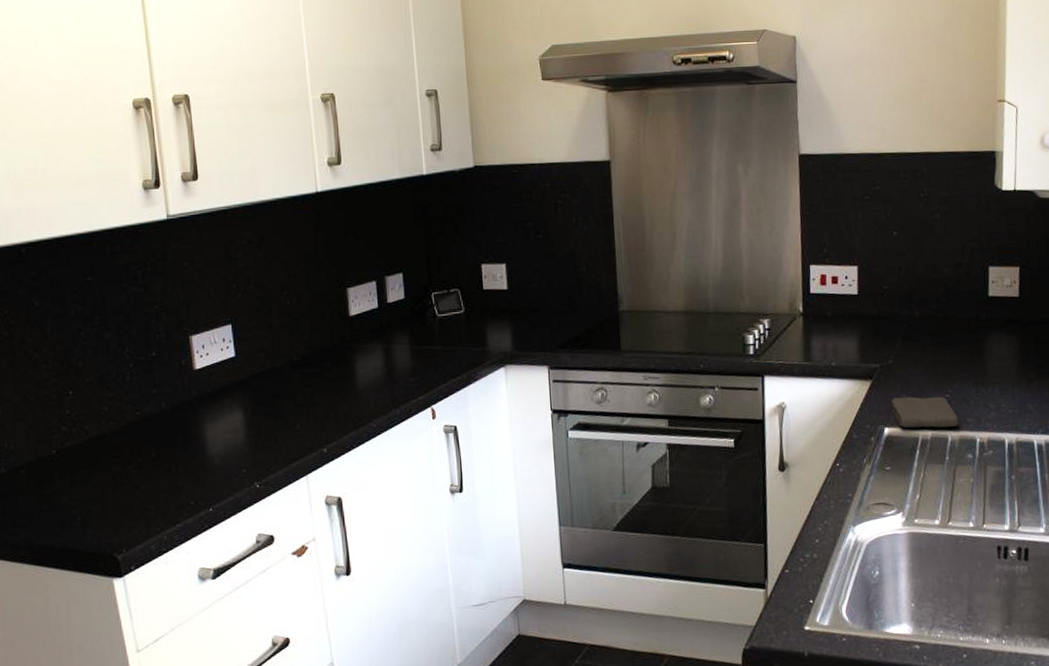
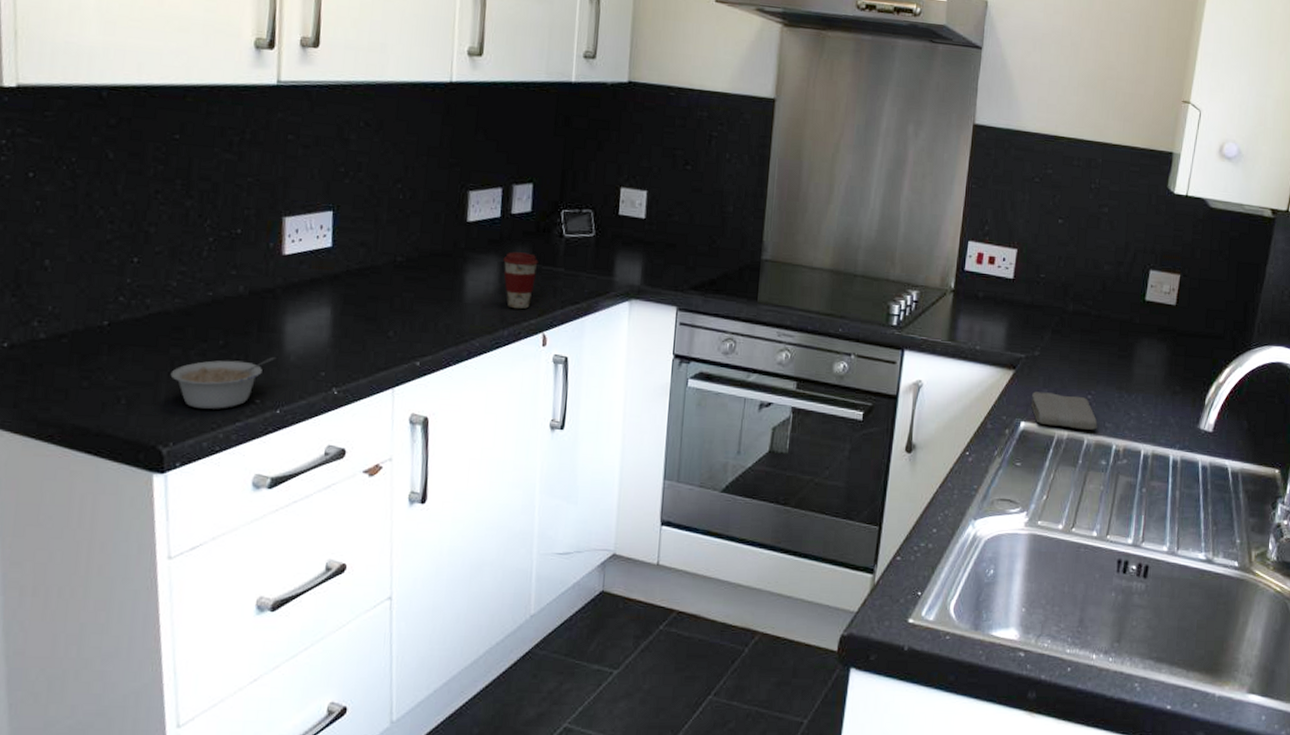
legume: none [115,461,203,516] -> present [170,356,277,409]
coffee cup: none [386,336,418,389] -> present [503,252,538,309]

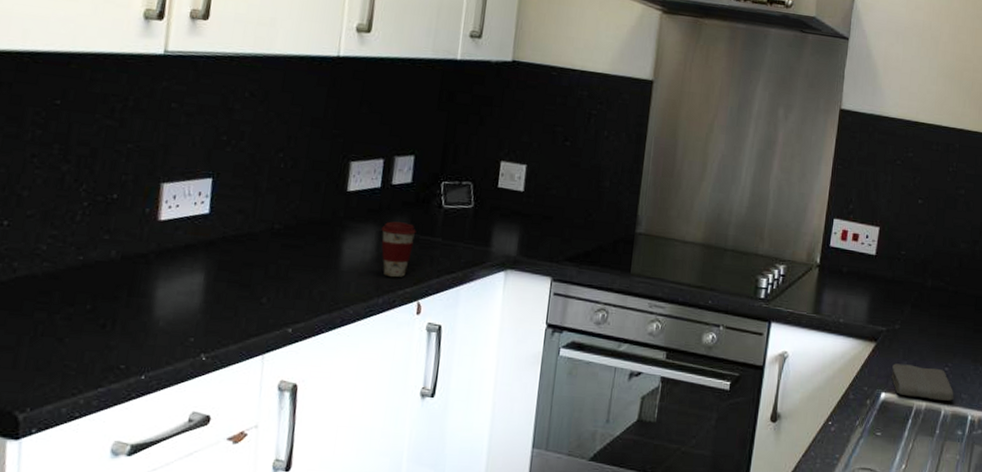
legume: present [170,356,277,409] -> none [33,321,145,375]

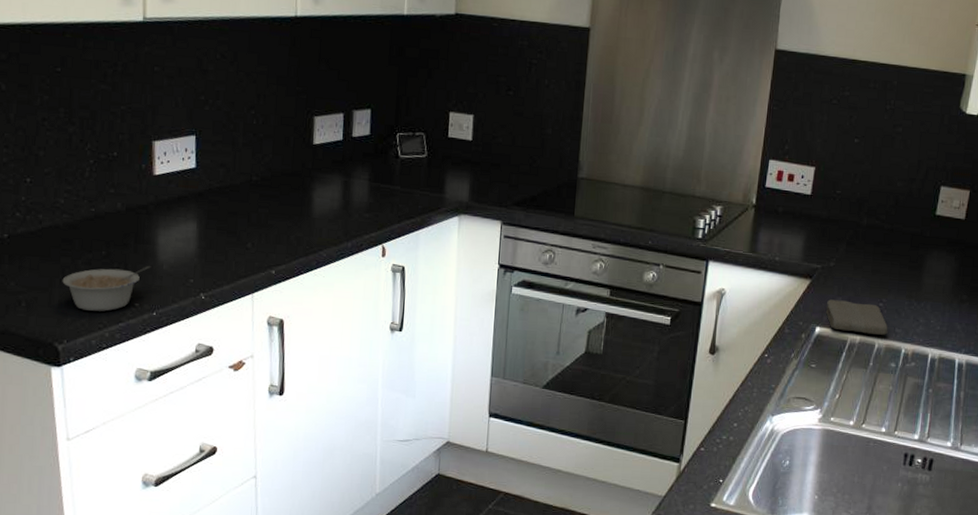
legume: none [33,321,145,375] -> present [62,265,152,311]
coffee cup: present [381,221,417,278] -> none [346,171,377,224]

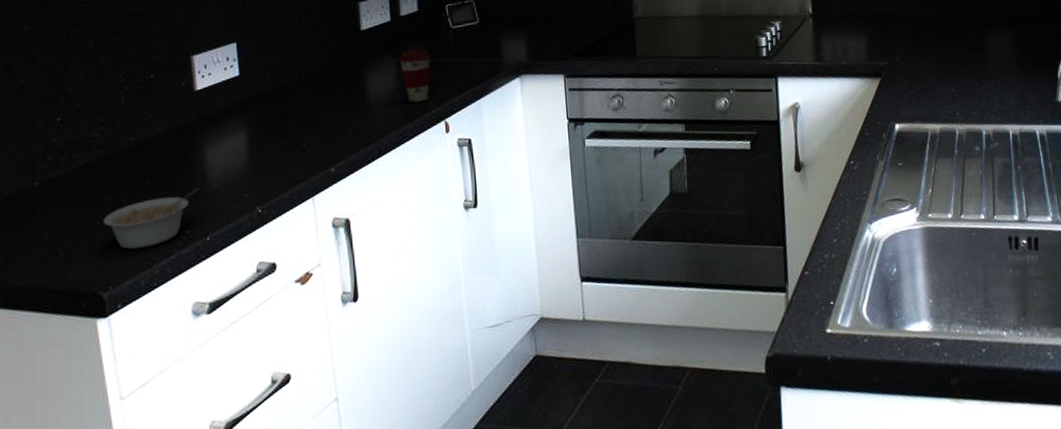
coffee cup: none [346,171,377,224] -> present [399,49,431,103]
washcloth: present [826,299,888,335] -> none [901,91,966,124]

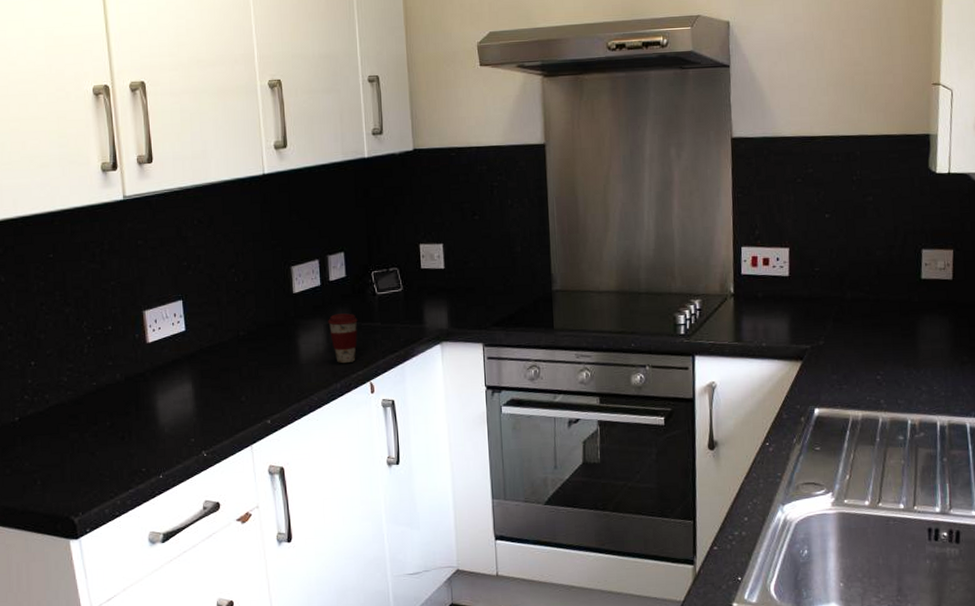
legume: present [103,186,201,249] -> none [72,430,154,481]

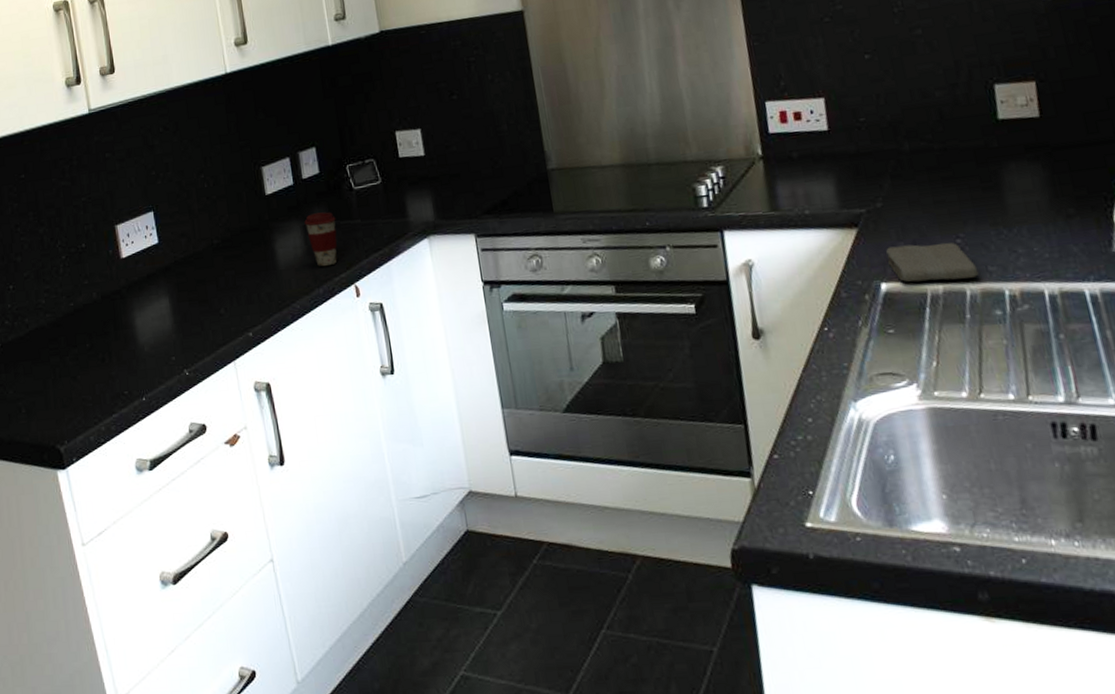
washcloth: none [822,378,890,409] -> present [886,242,979,283]

